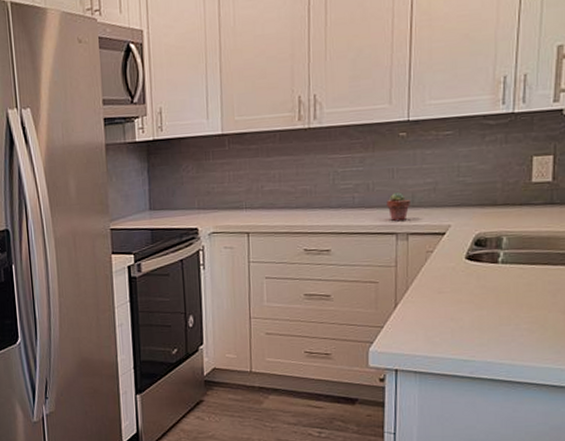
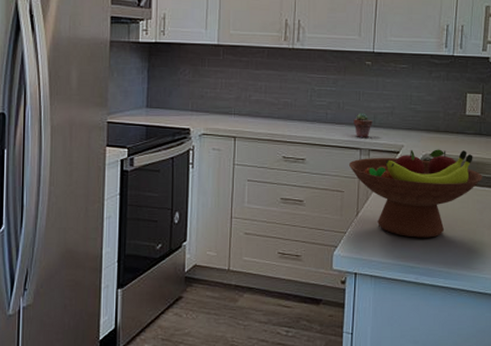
fruit bowl: none [382,224,555,328] -> present [348,149,482,238]

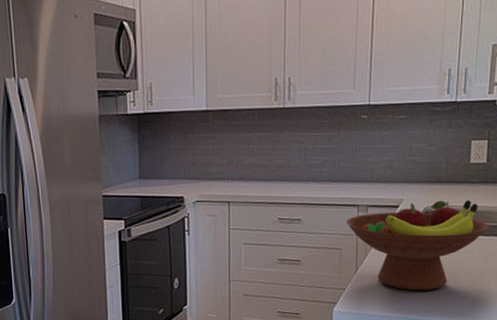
potted succulent: present [353,113,372,138] -> none [350,169,370,195]

